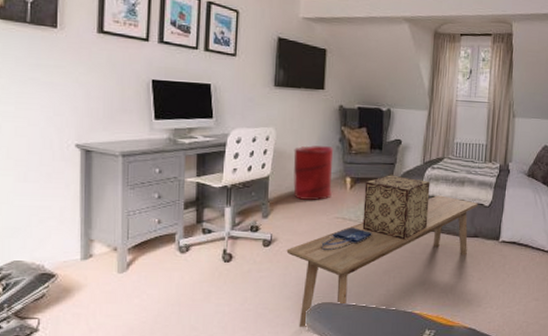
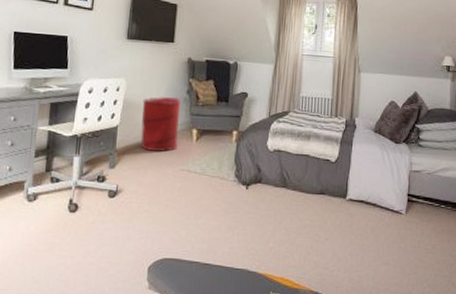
bench: present [286,195,479,327] -> none [131,149,325,284]
shopping bag: present [321,228,372,251] -> none [165,180,217,204]
decorative box: present [362,175,431,240] -> none [207,127,276,195]

